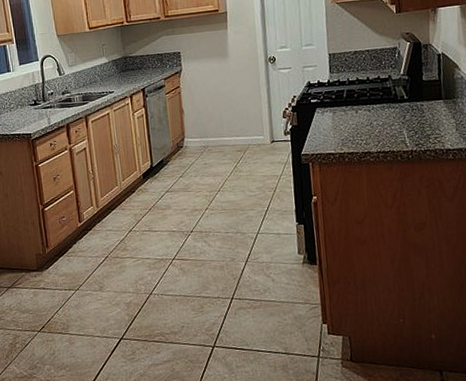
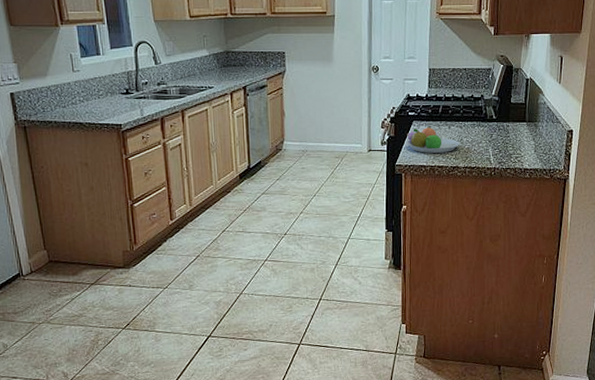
fruit bowl: none [310,113,370,140] -> present [406,127,460,153]

